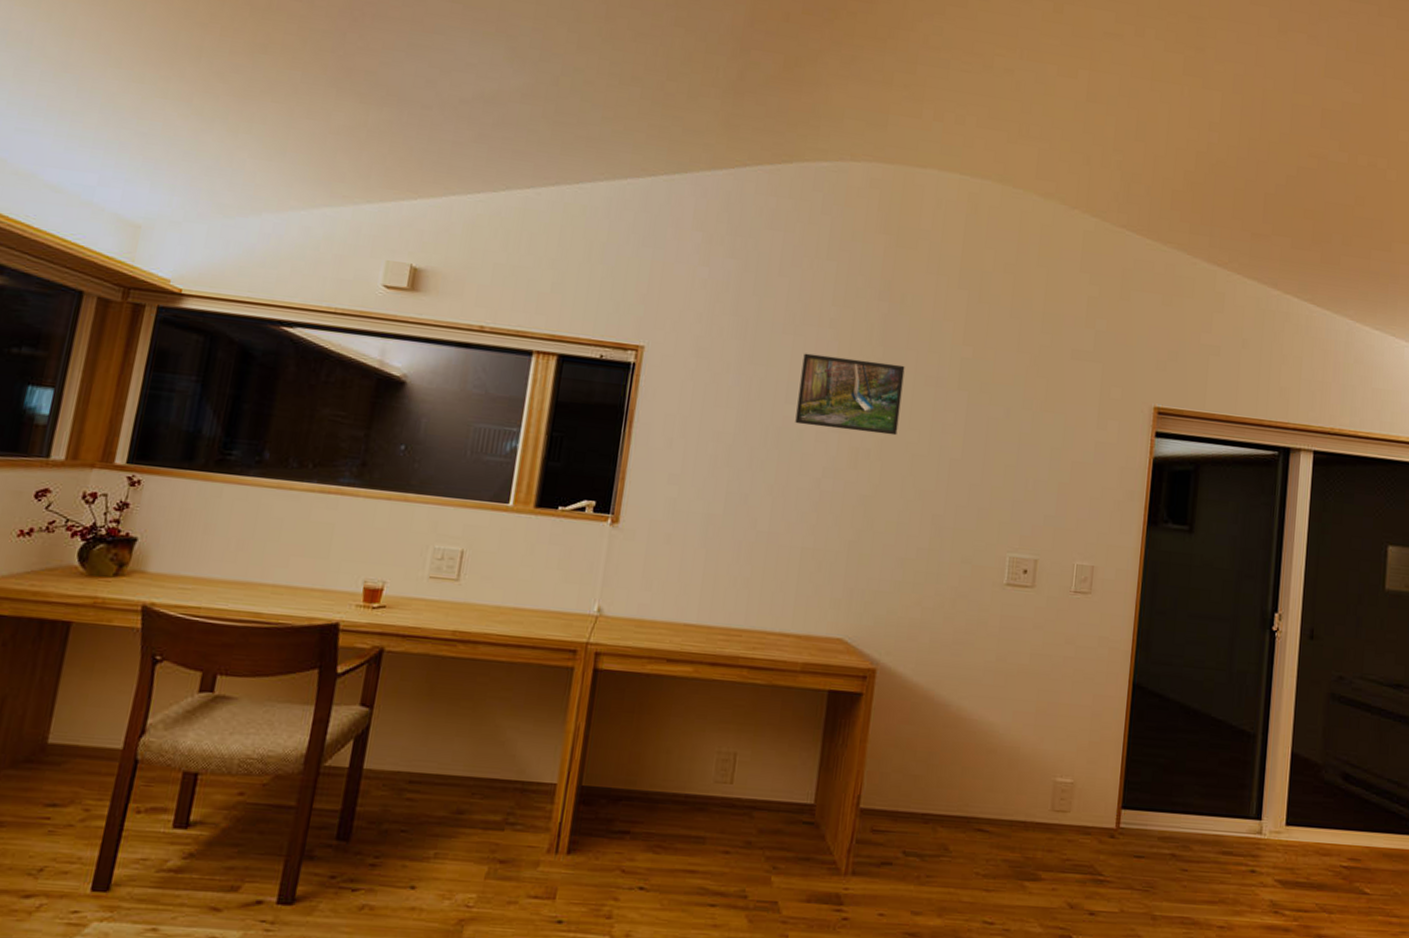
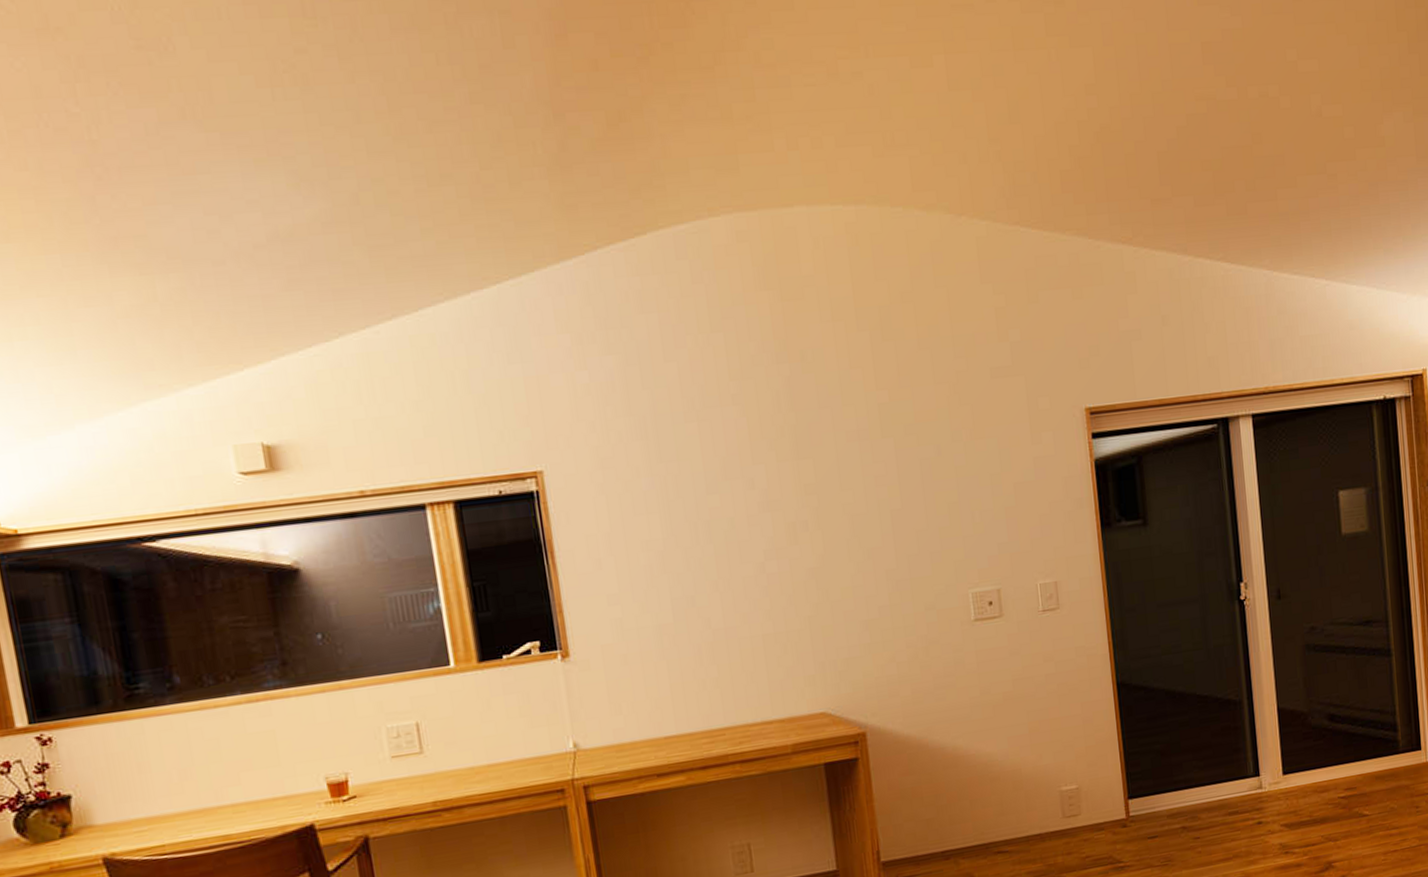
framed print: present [795,353,905,436] -> none [713,426,831,513]

